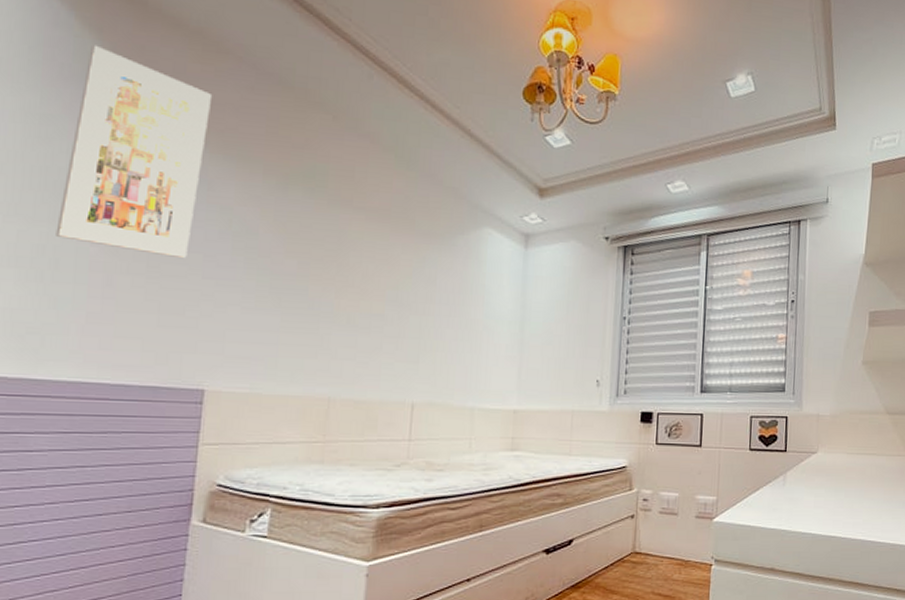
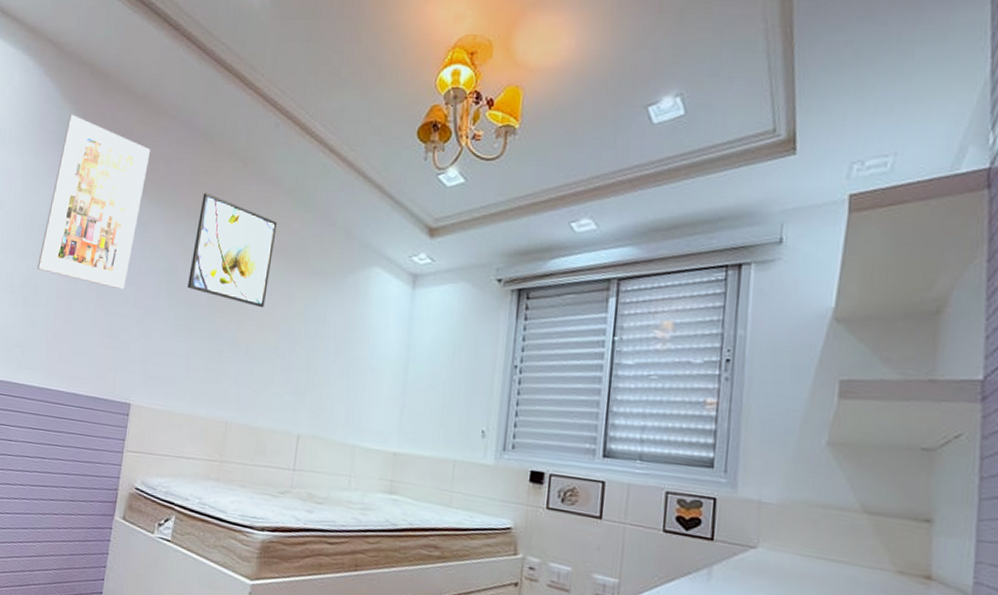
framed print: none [271,146,377,274] -> present [187,192,278,308]

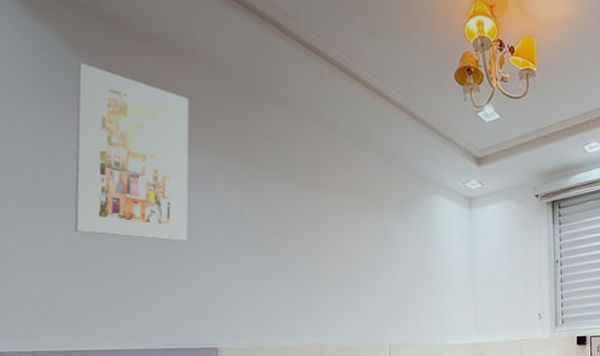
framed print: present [187,192,278,308] -> none [256,139,340,242]

